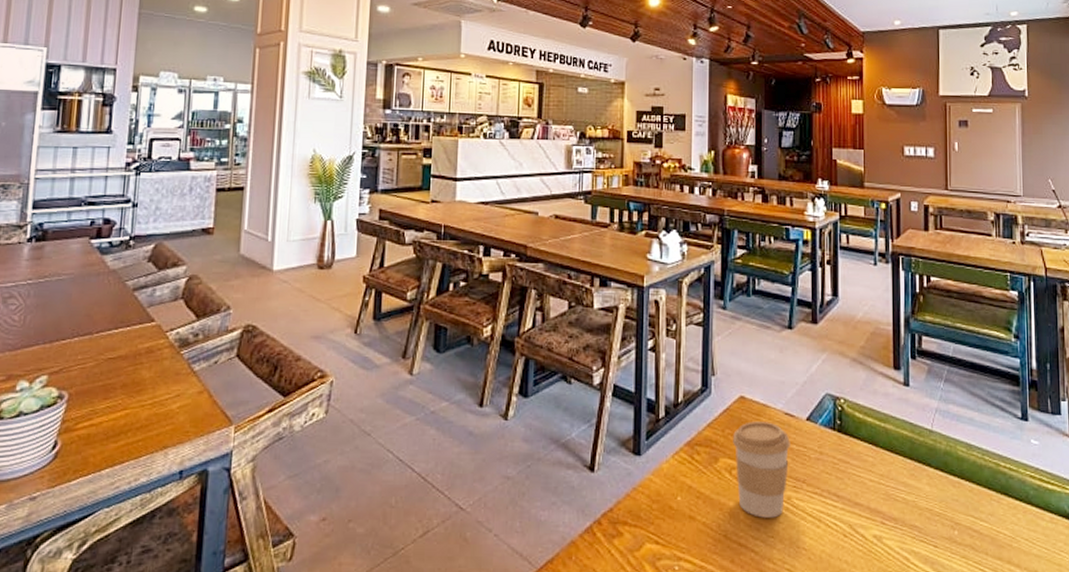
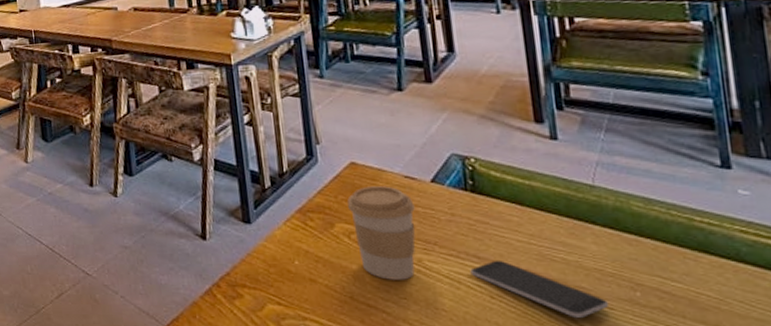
smartphone: none [830,498,933,555] -> present [470,260,608,318]

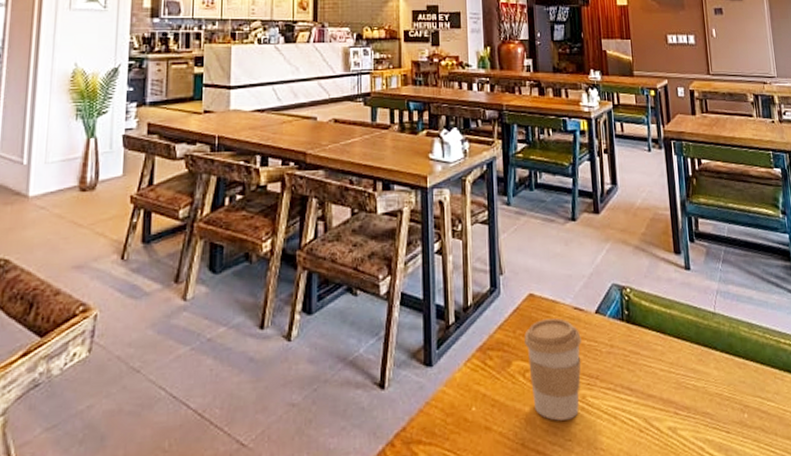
smartphone: present [470,260,608,318] -> none [624,390,726,445]

